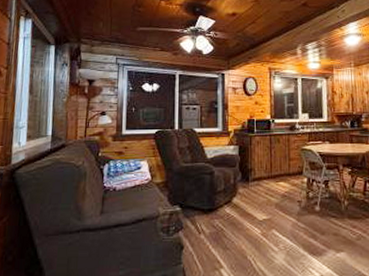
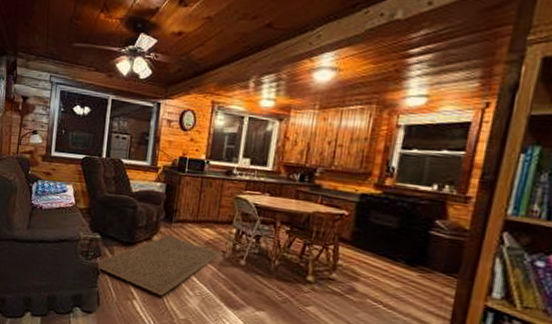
rug: none [178,193,298,258] -> present [96,234,223,296]

